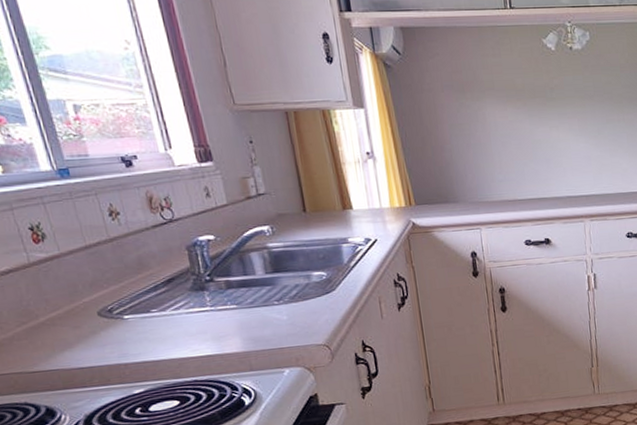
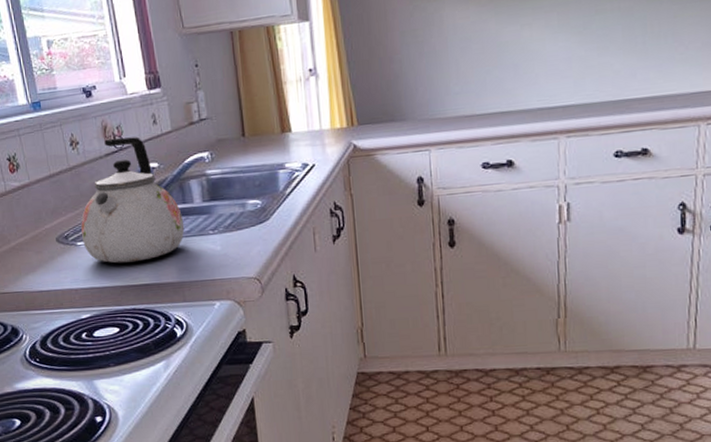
kettle: none [127,209,248,336] -> present [81,136,185,264]

